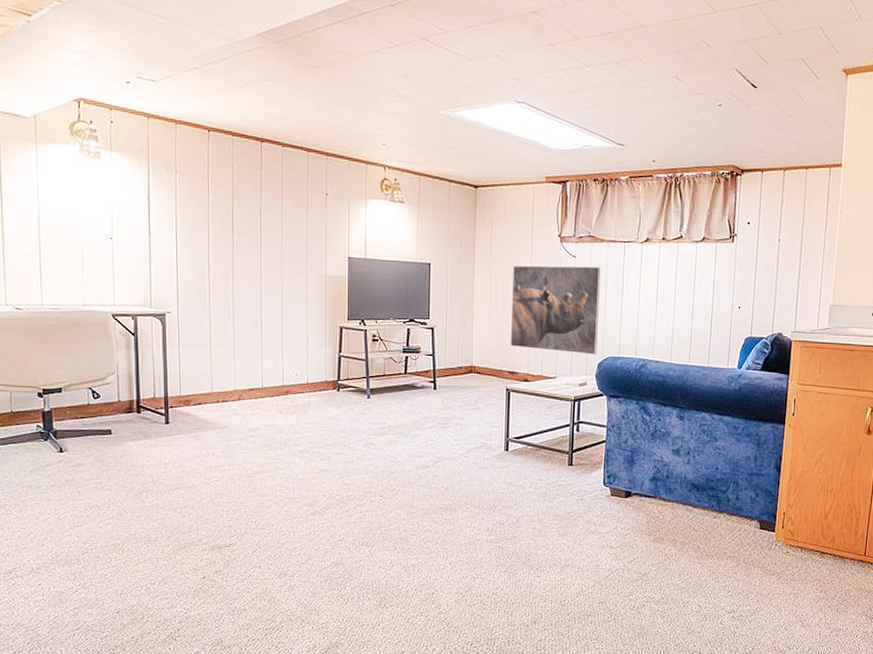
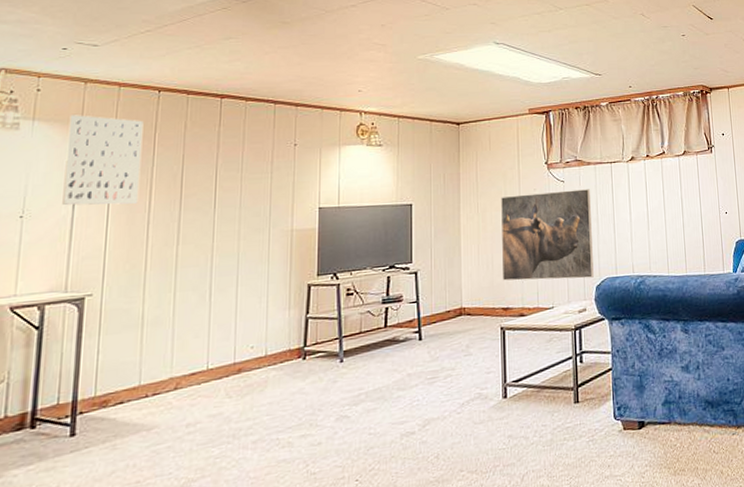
wall art: none [138,148,200,236] -> present [62,115,144,206]

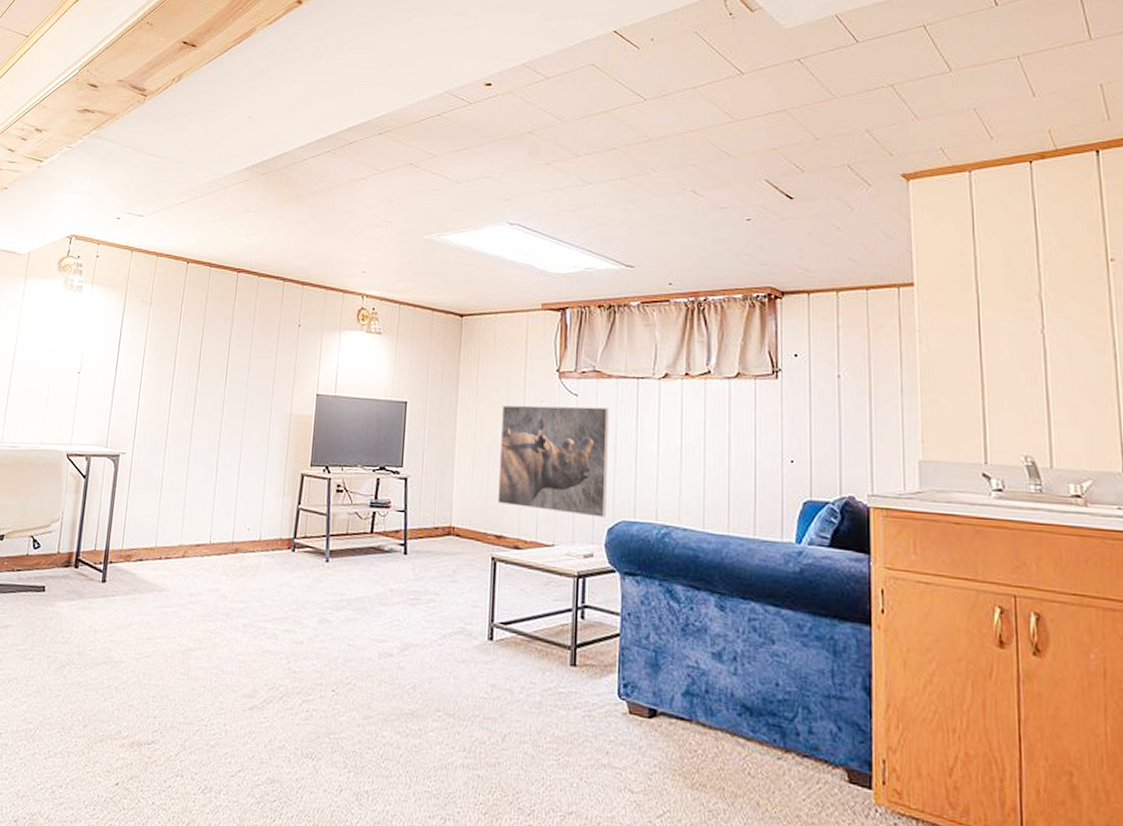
wall art: present [62,115,144,206] -> none [108,281,174,371]

